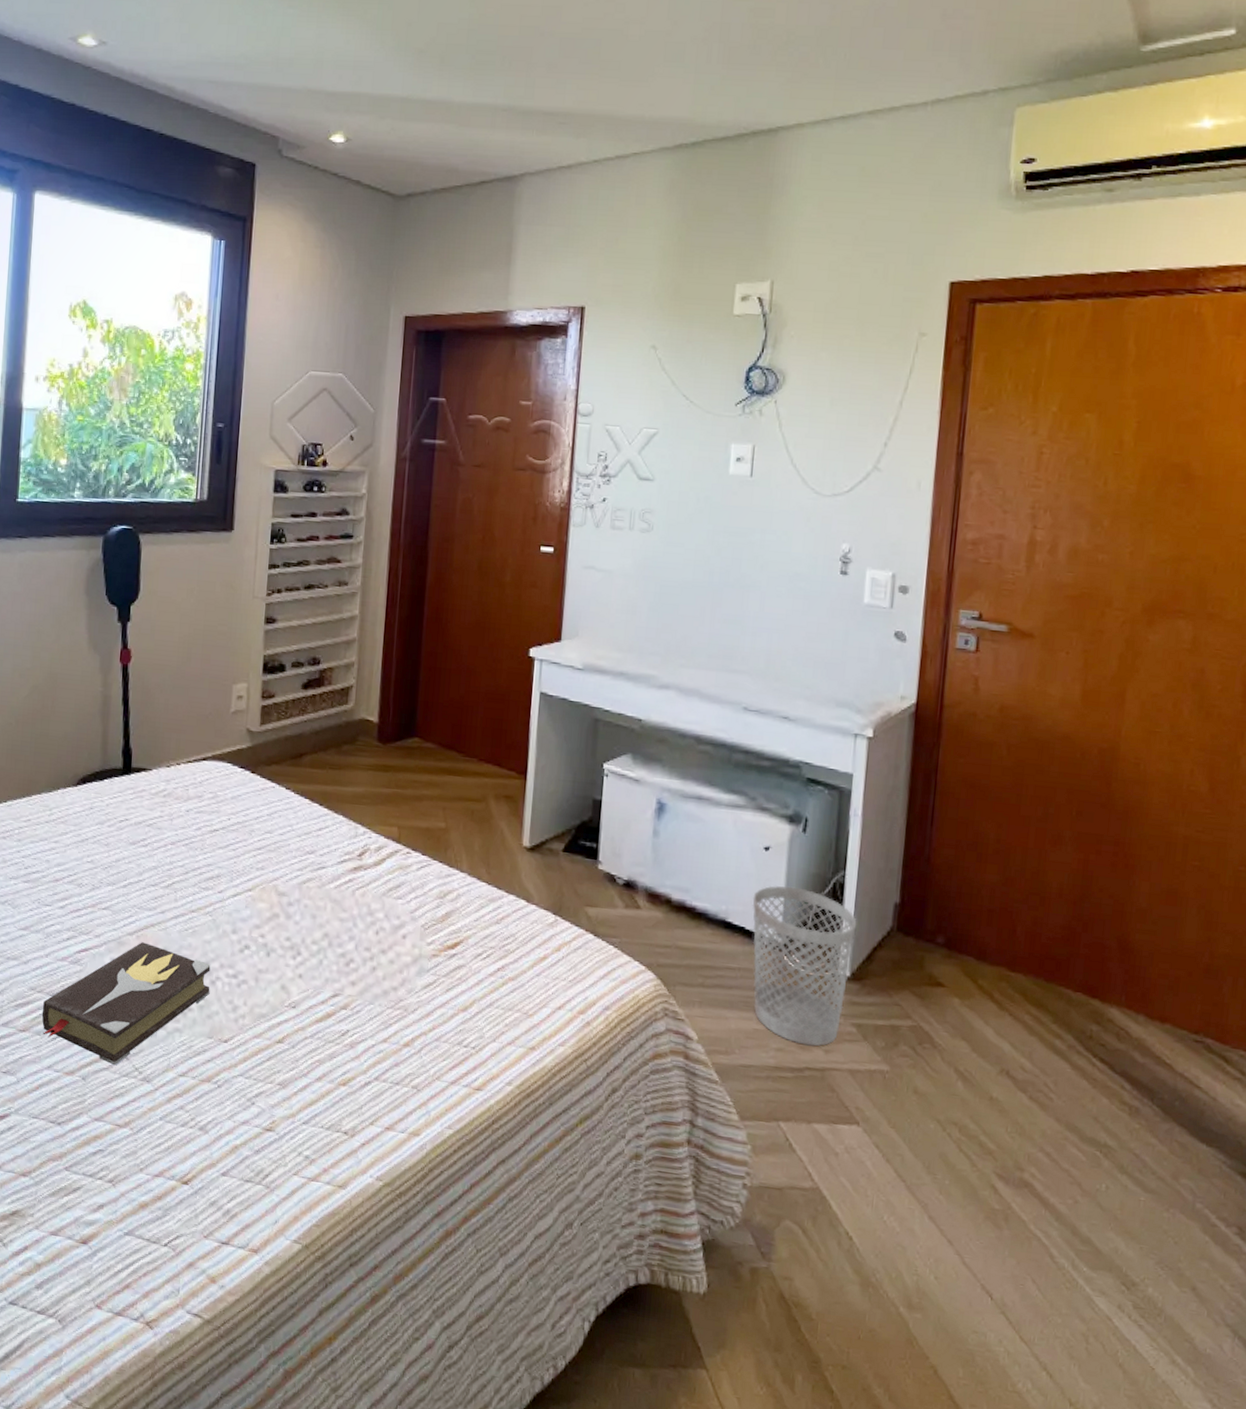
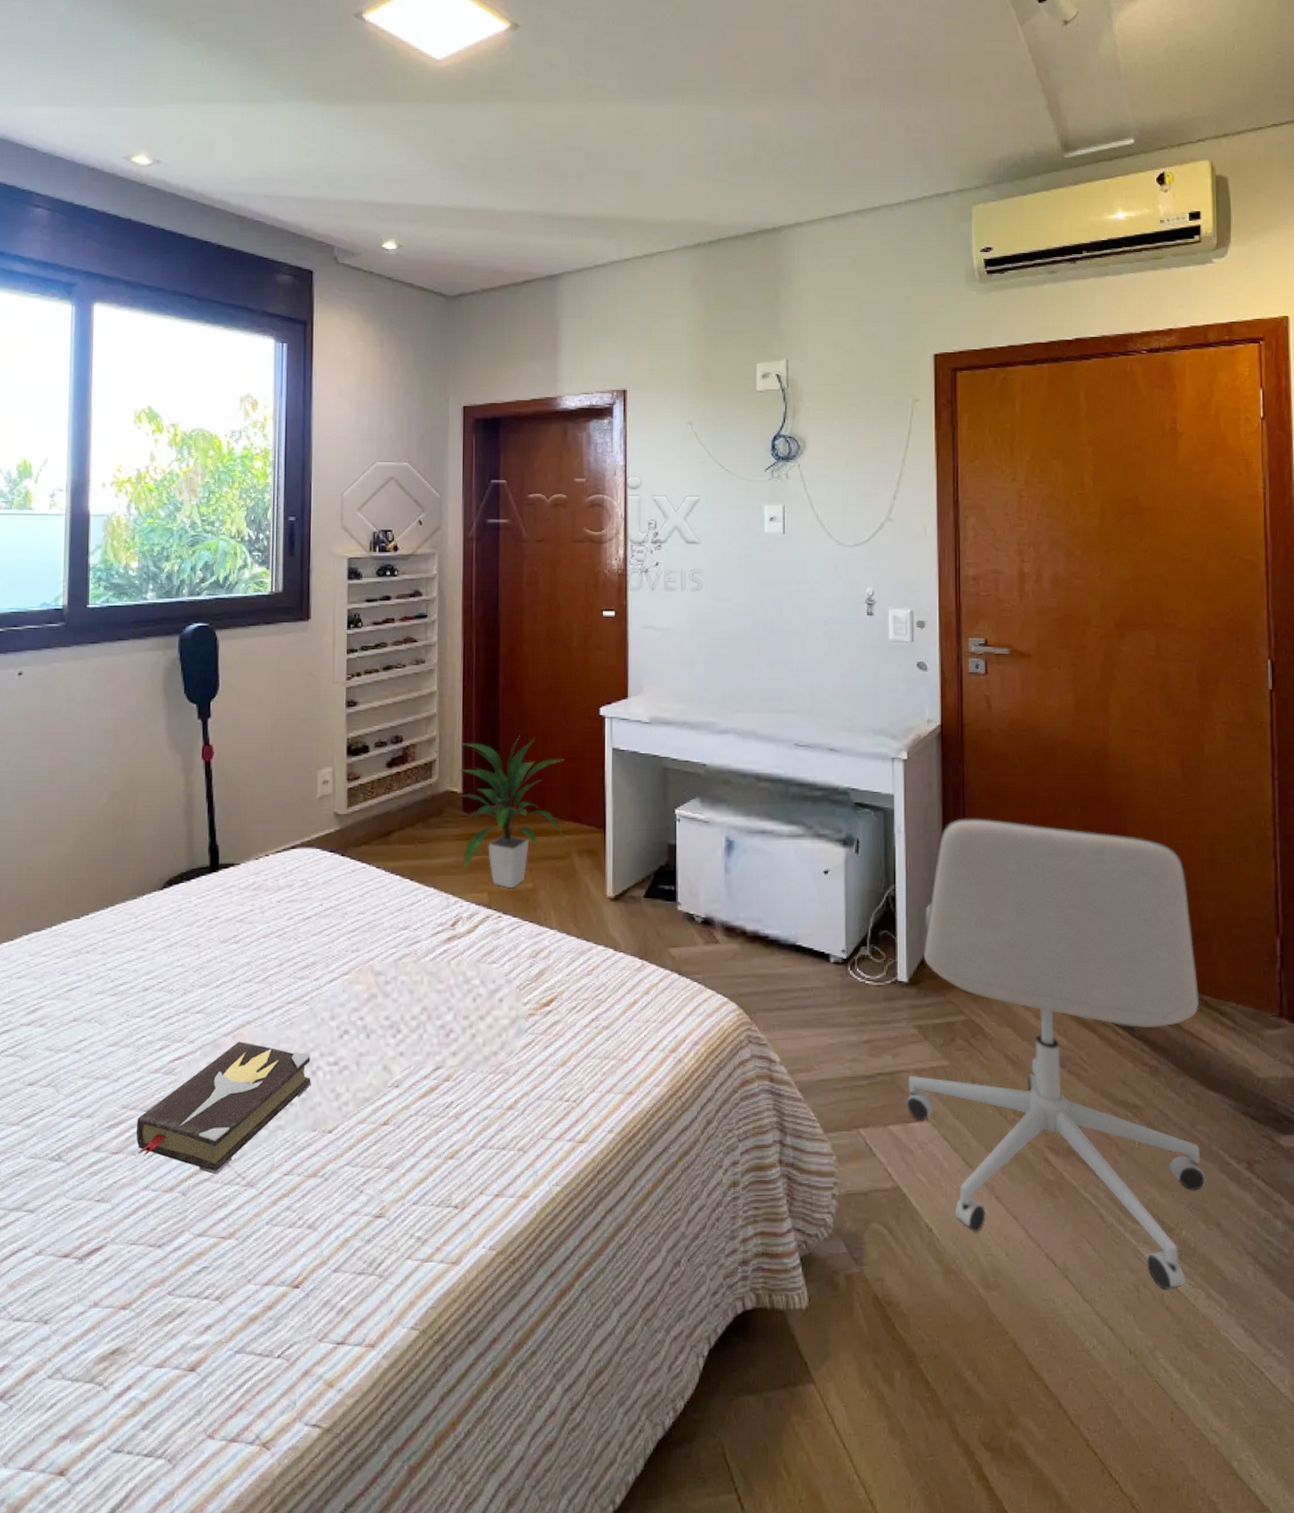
indoor plant: none [374,669,488,826] -> present [458,735,565,889]
wastebasket: present [752,885,857,1046] -> none [818,905,909,1052]
office chair: none [834,808,1202,1347] -> present [905,818,1206,1290]

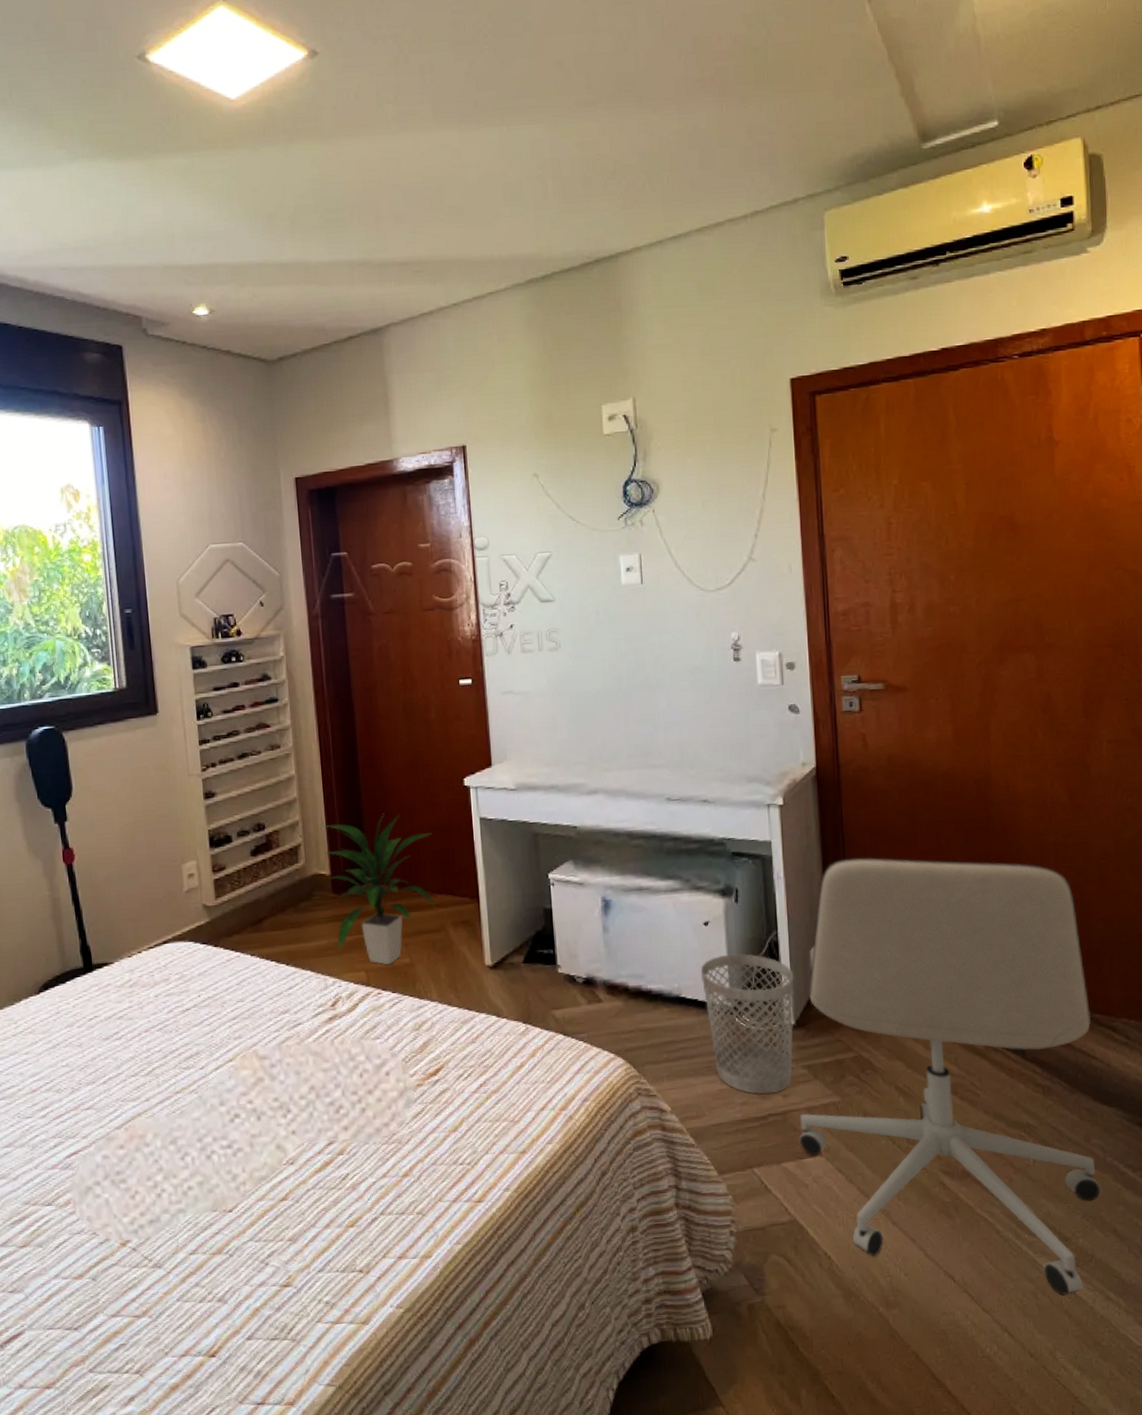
hardback book: present [136,1042,311,1175] -> none [39,1133,207,1259]
wastebasket: none [818,905,909,1052] -> present [700,954,795,1095]

